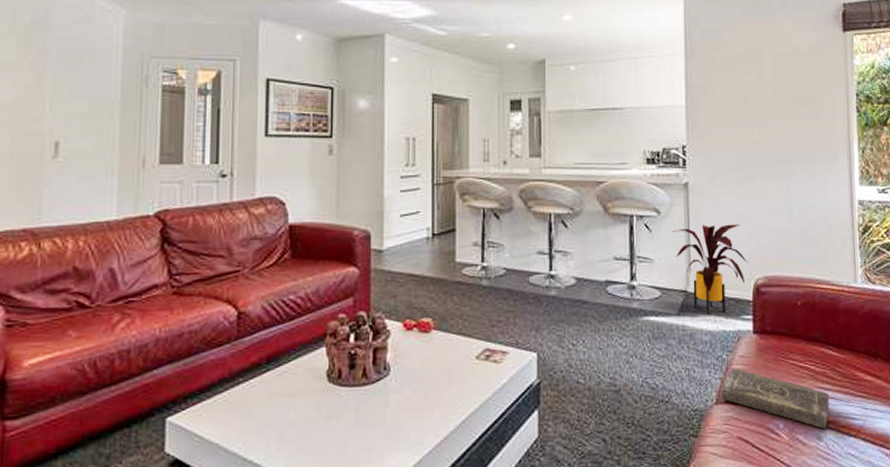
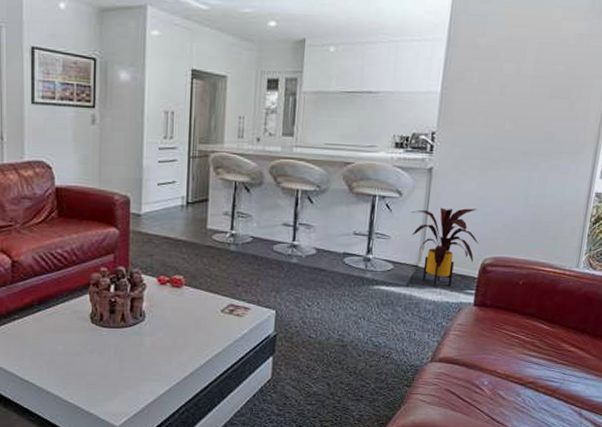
book: present [721,368,830,429] -> none [436,334,534,388]

